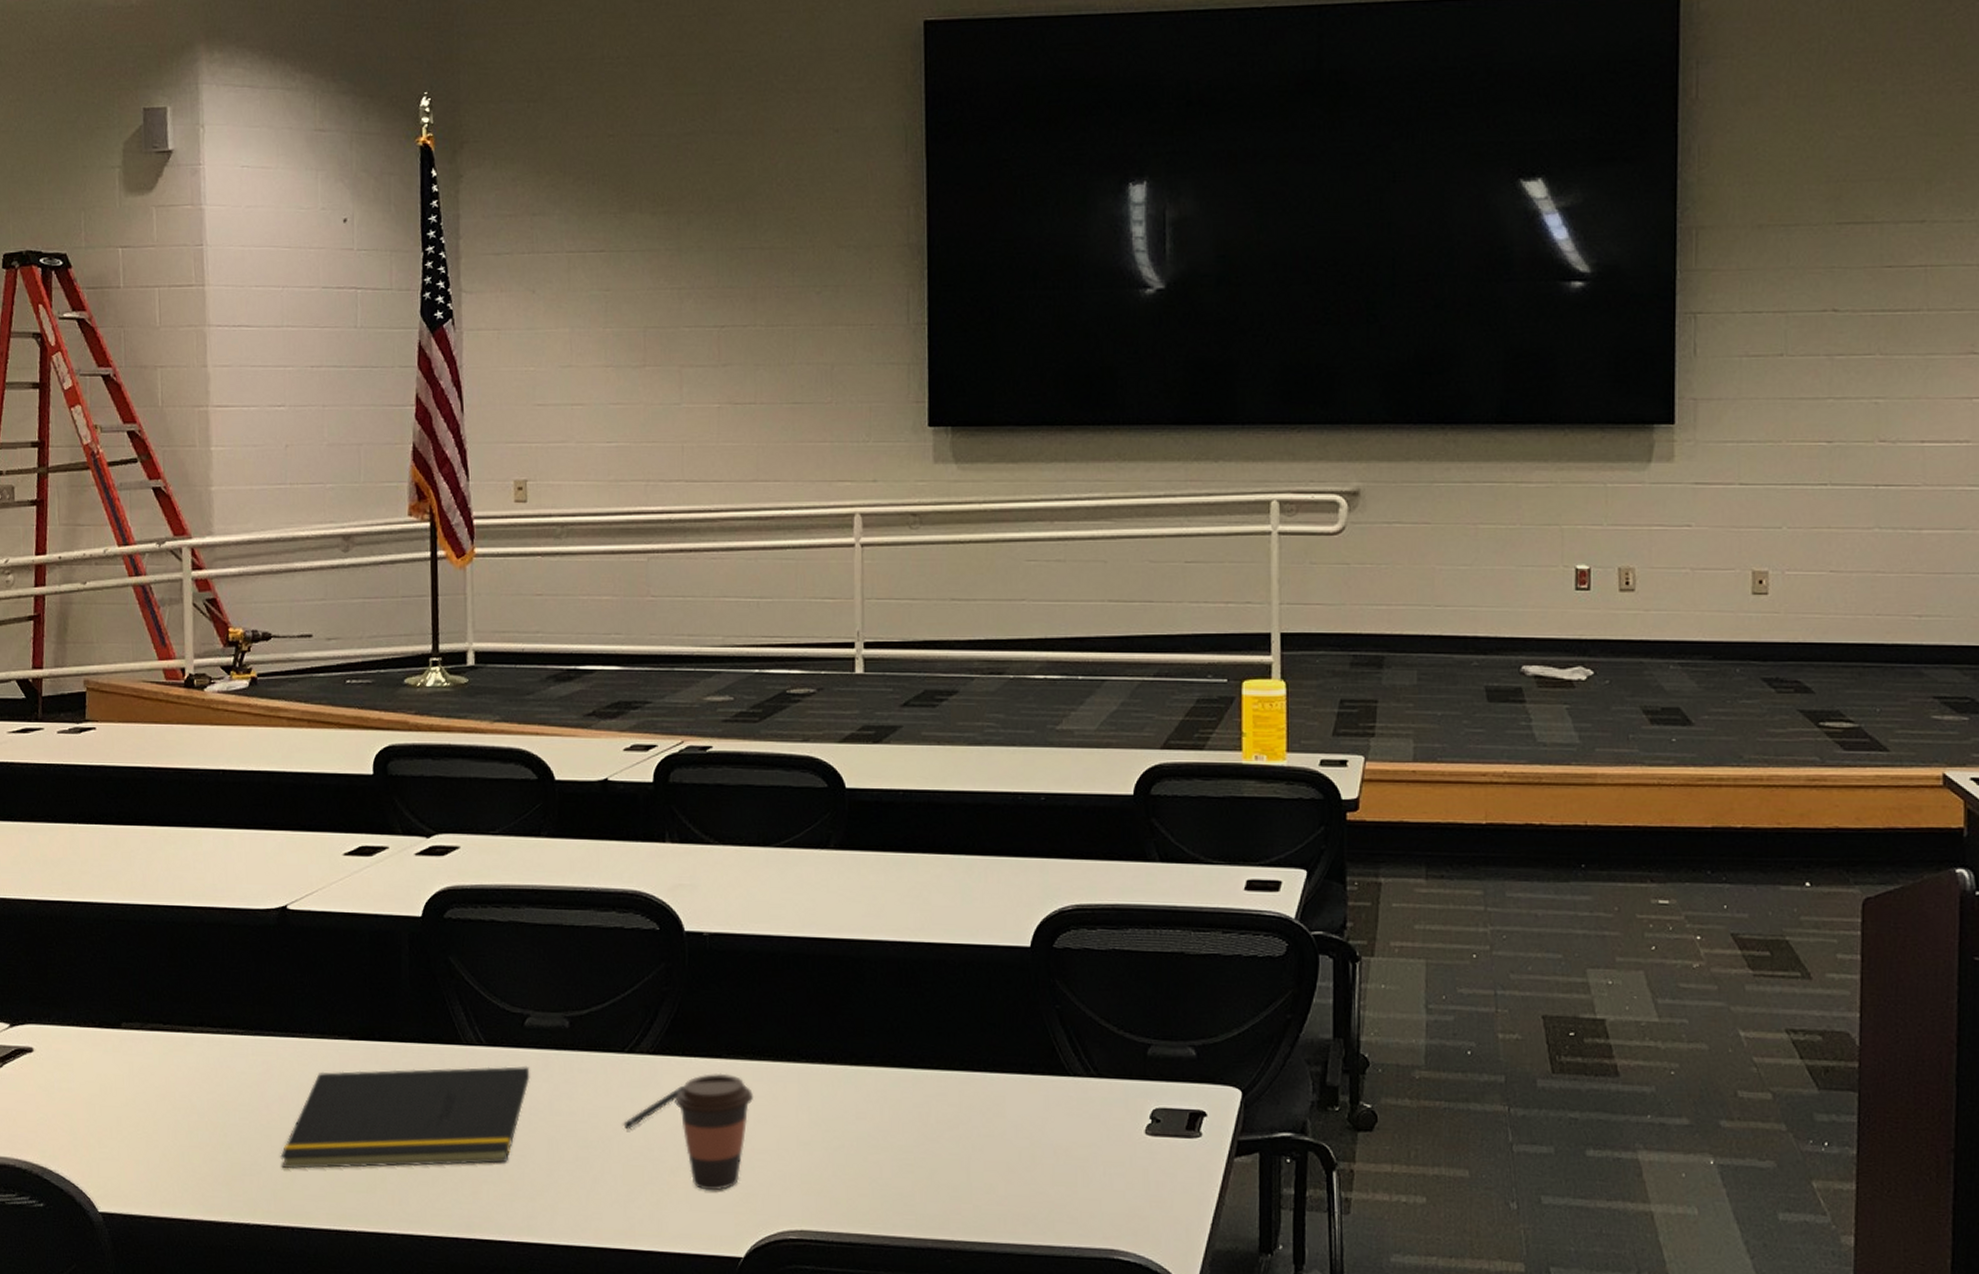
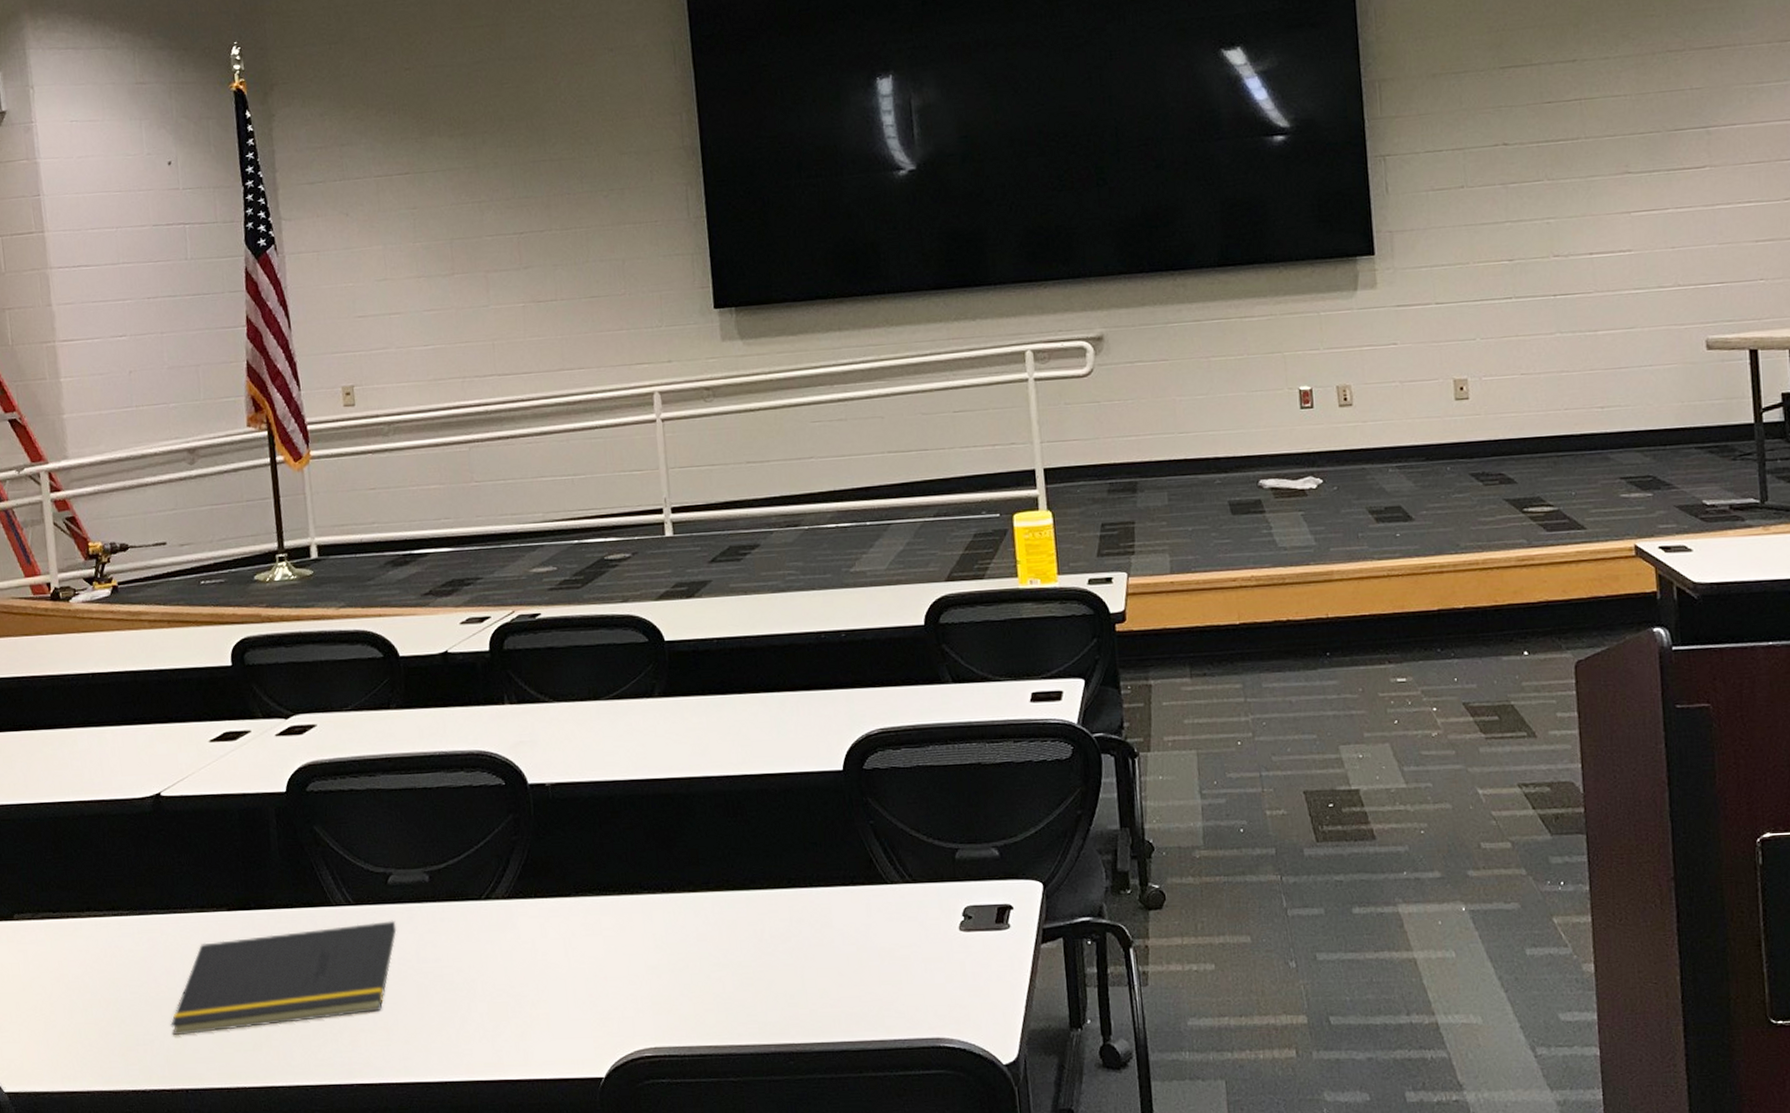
pen: present [623,1085,686,1130] -> none [485,924,540,970]
coffee cup: present [674,1073,753,1191] -> none [530,910,602,1019]

